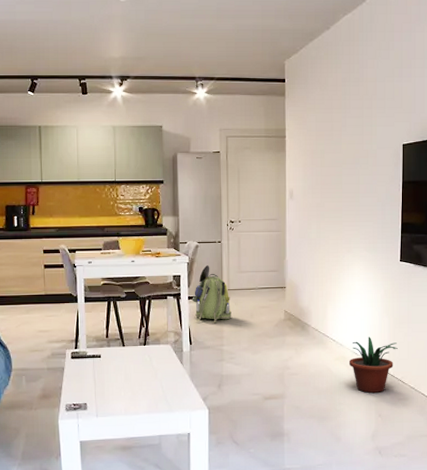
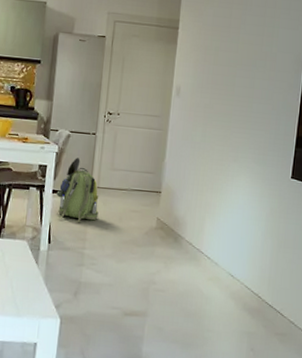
potted plant: present [348,337,398,393] -> none [222,258,280,323]

